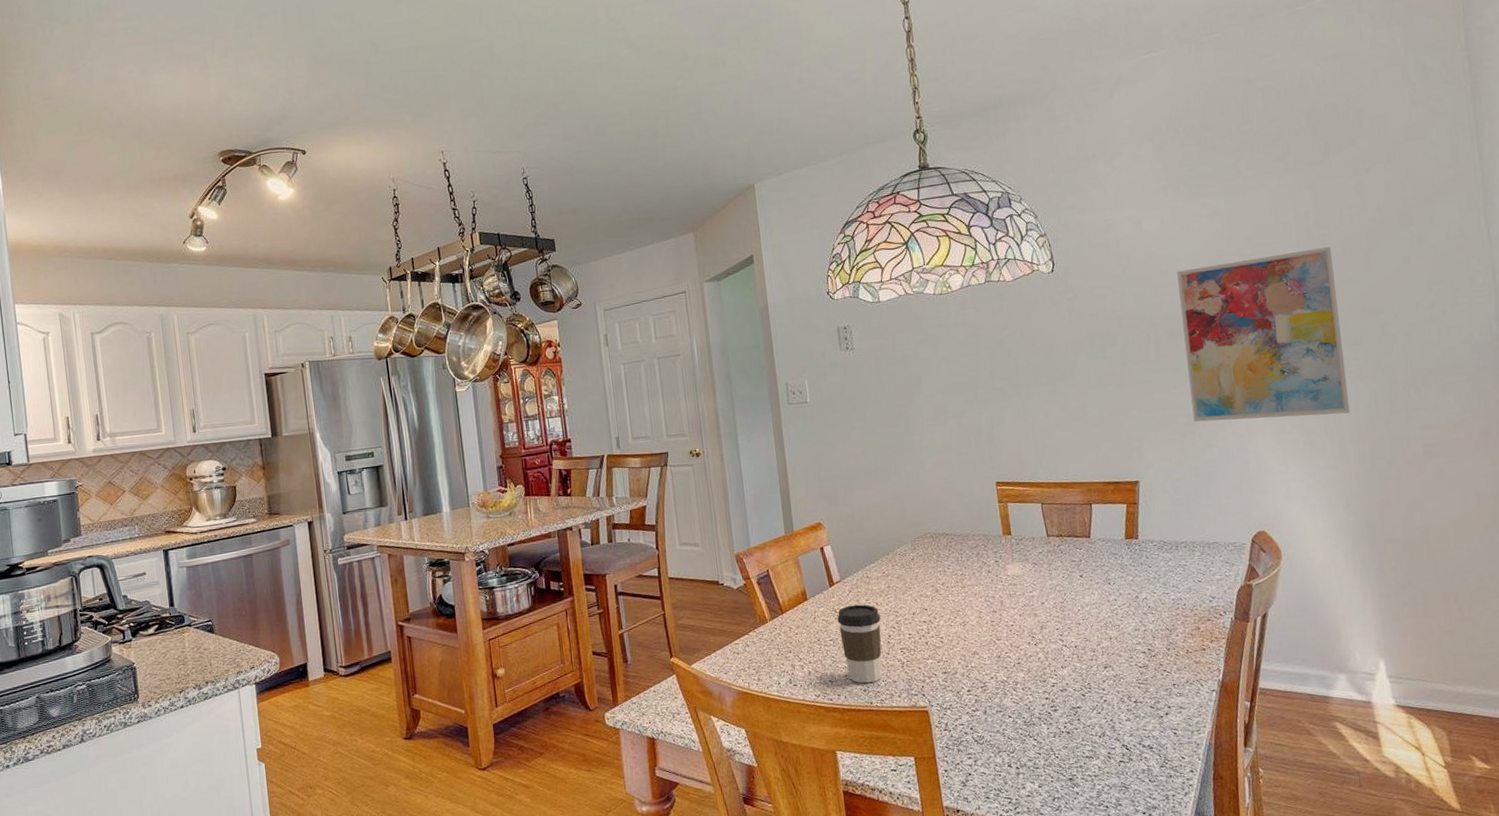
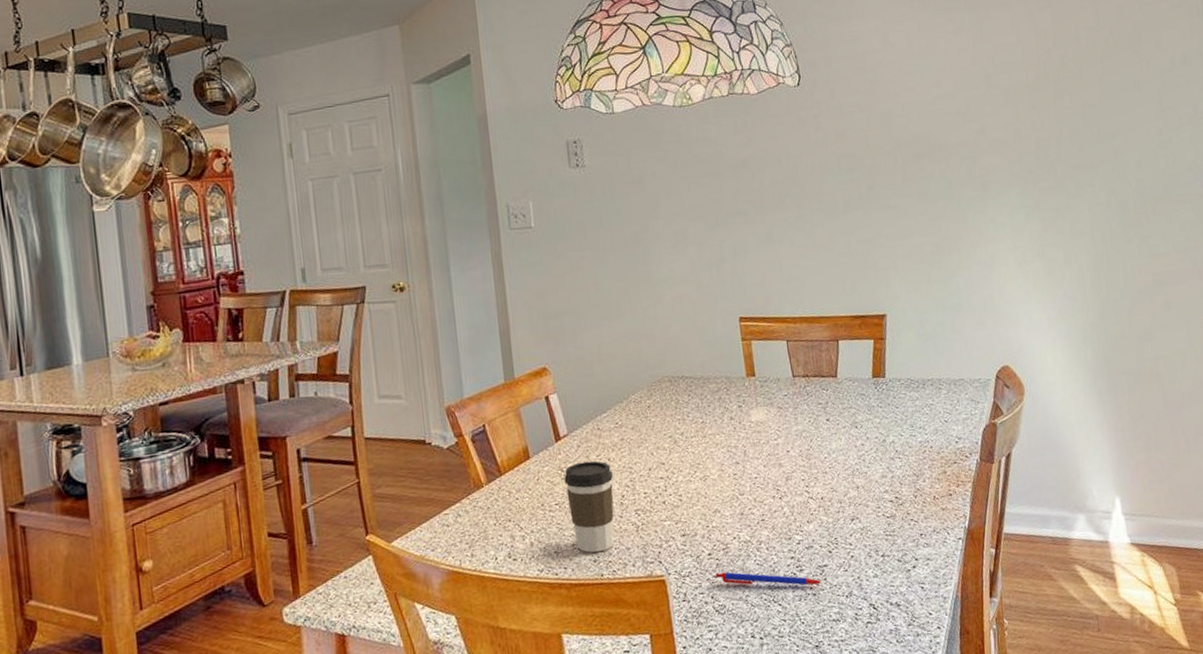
pen: none [974,707,1077,724] -> present [715,572,823,586]
wall art: present [1177,246,1350,422] -> none [923,68,1087,251]

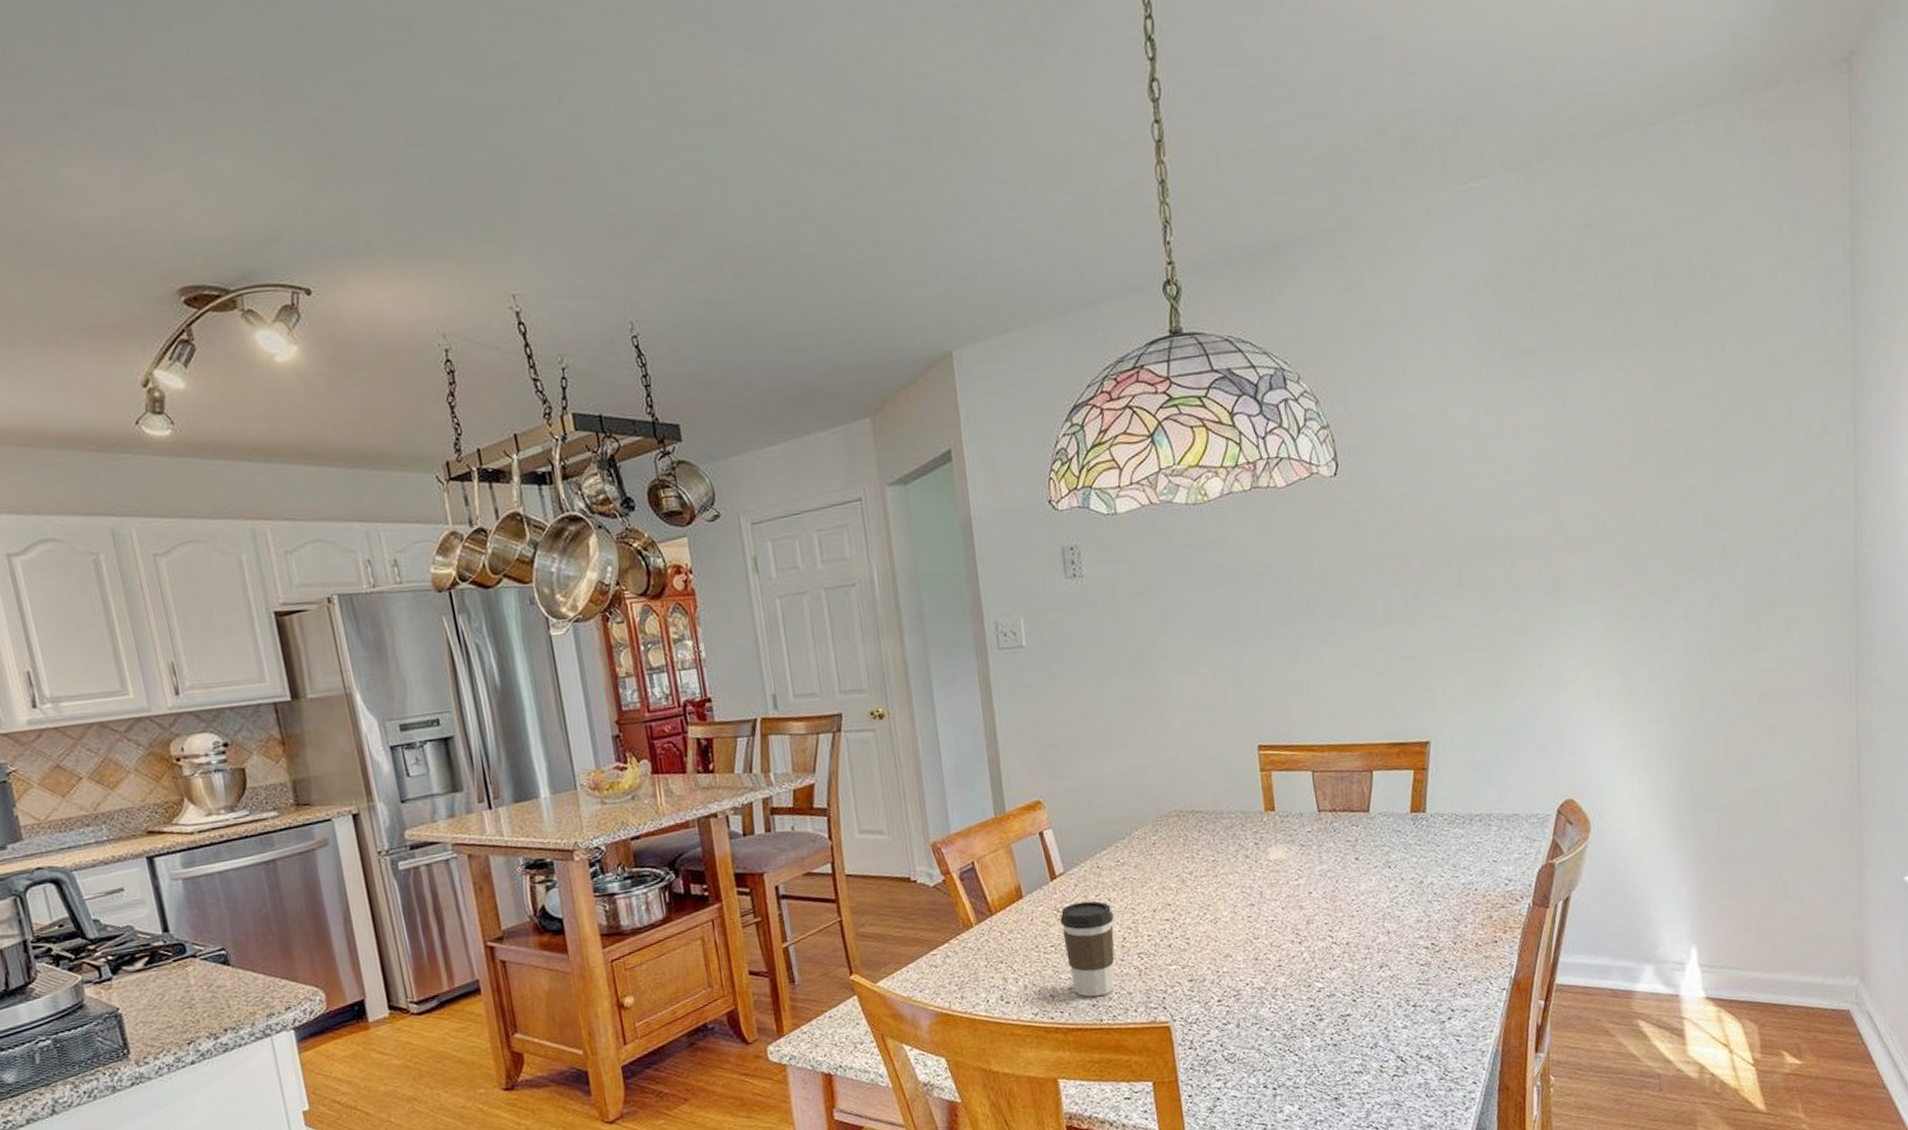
pen: present [715,572,823,586] -> none [1225,1019,1345,1036]

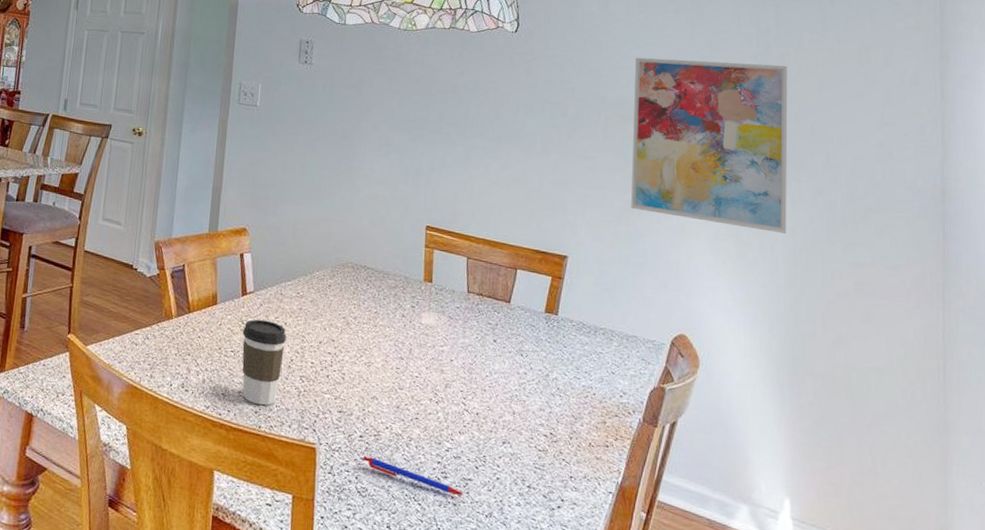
pen: none [1225,1019,1345,1036] -> present [363,456,465,496]
wall art: none [1487,445,1680,668] -> present [631,57,788,233]

